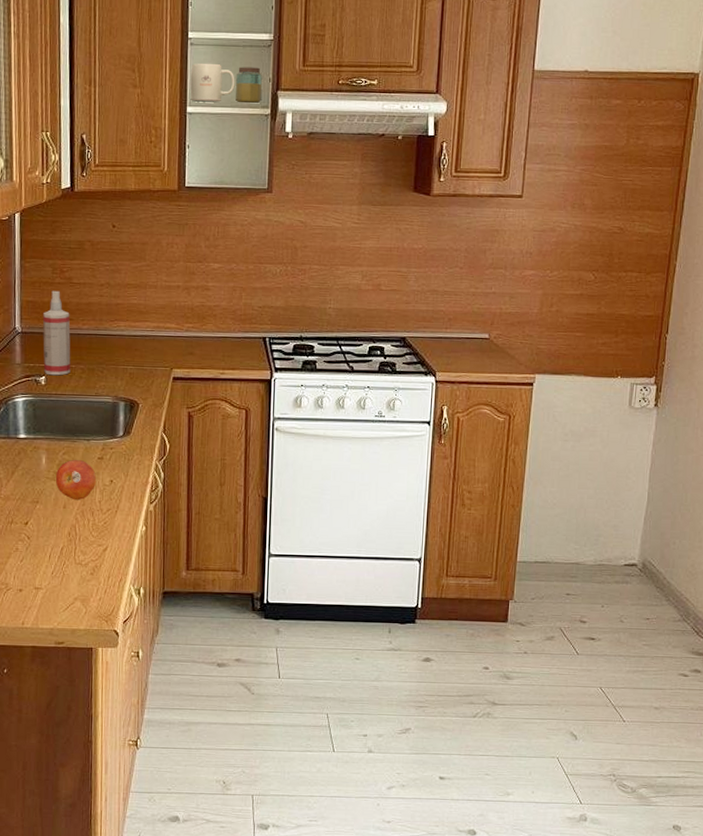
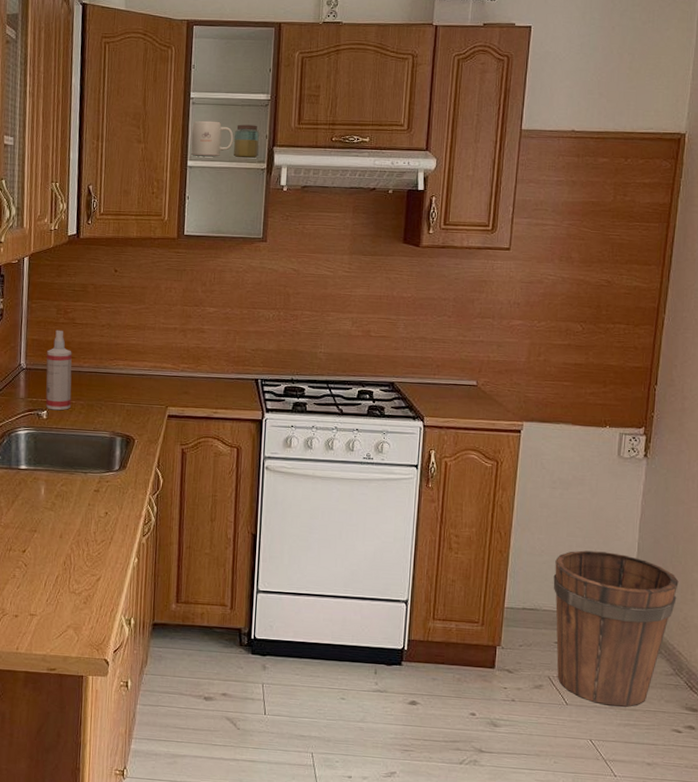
fruit: present [55,459,97,500] -> none [53,491,93,530]
bucket: none [565,502,687,654] -> present [553,550,679,707]

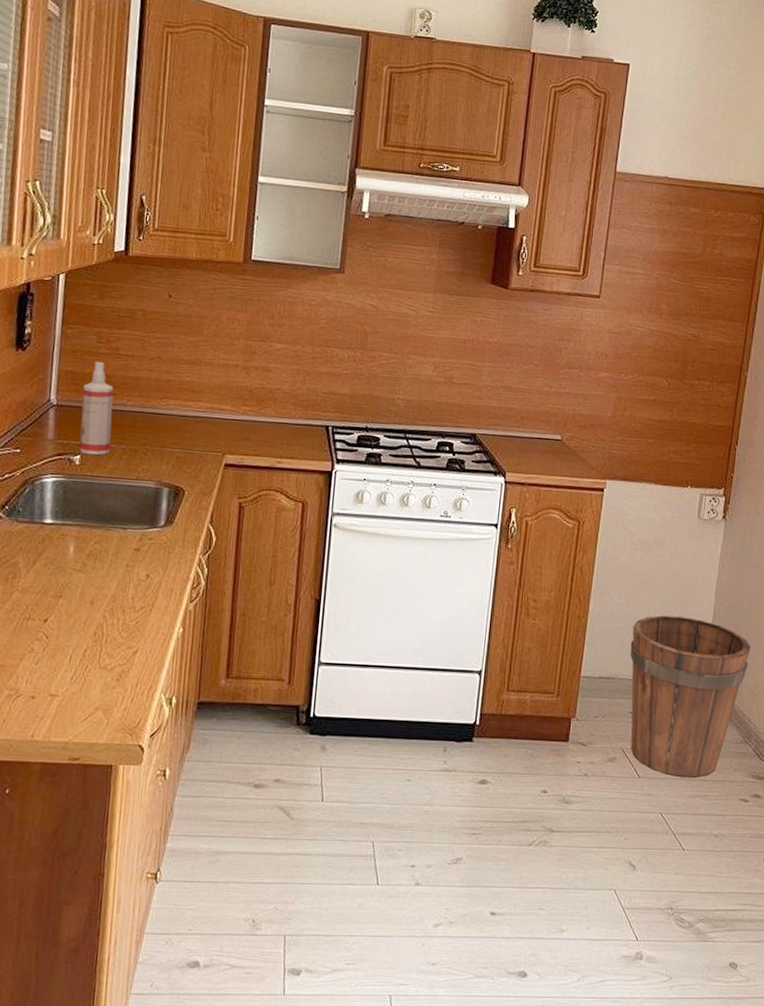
mug: present [191,120,234,157] -> none [263,132,312,175]
peanut butter: present [234,124,259,159] -> none [311,140,341,180]

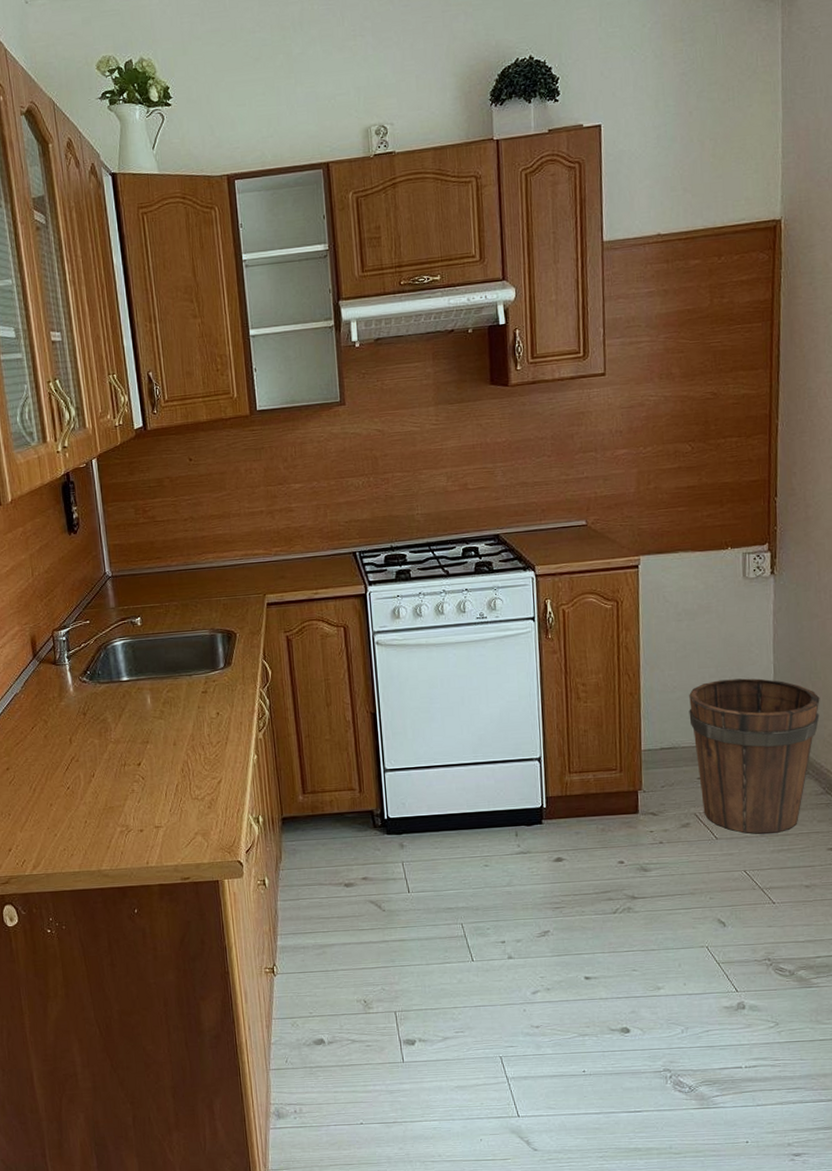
spray bottle: present [79,361,114,456] -> none [130,530,165,616]

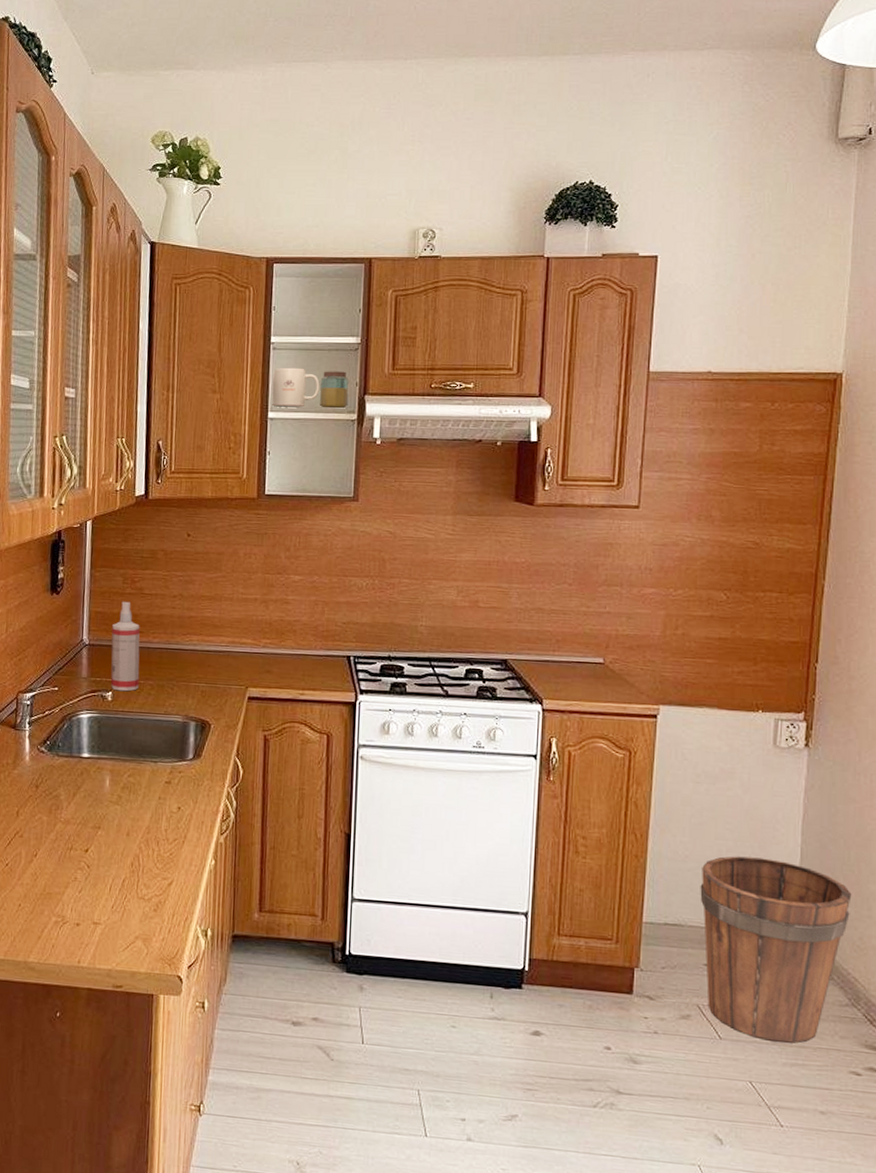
spray bottle: none [130,530,165,616] -> present [110,601,140,692]
mug: none [249,282,295,324] -> present [272,367,320,408]
peanut butter: none [295,280,323,319] -> present [320,371,348,409]

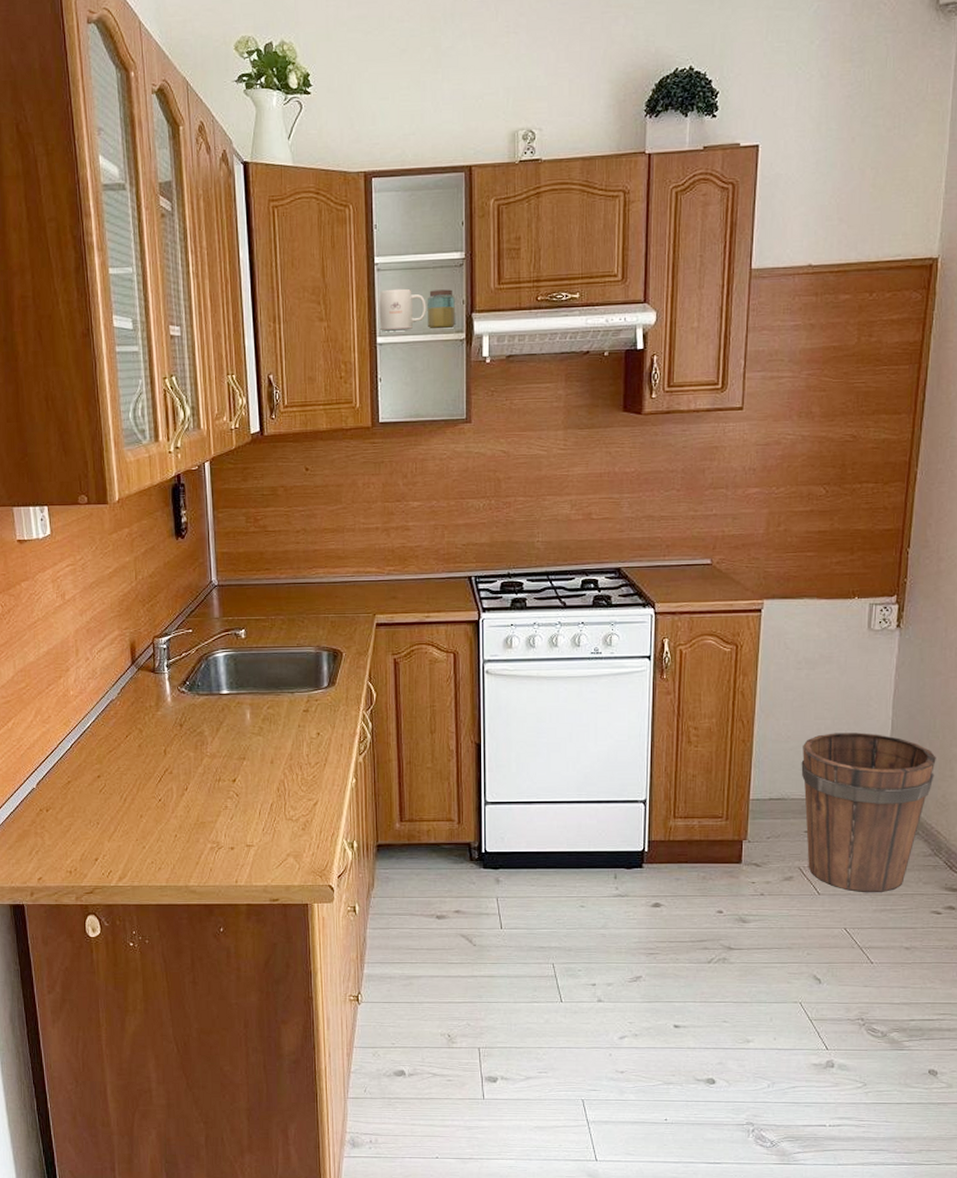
spray bottle: present [110,601,140,692] -> none [238,540,270,628]

